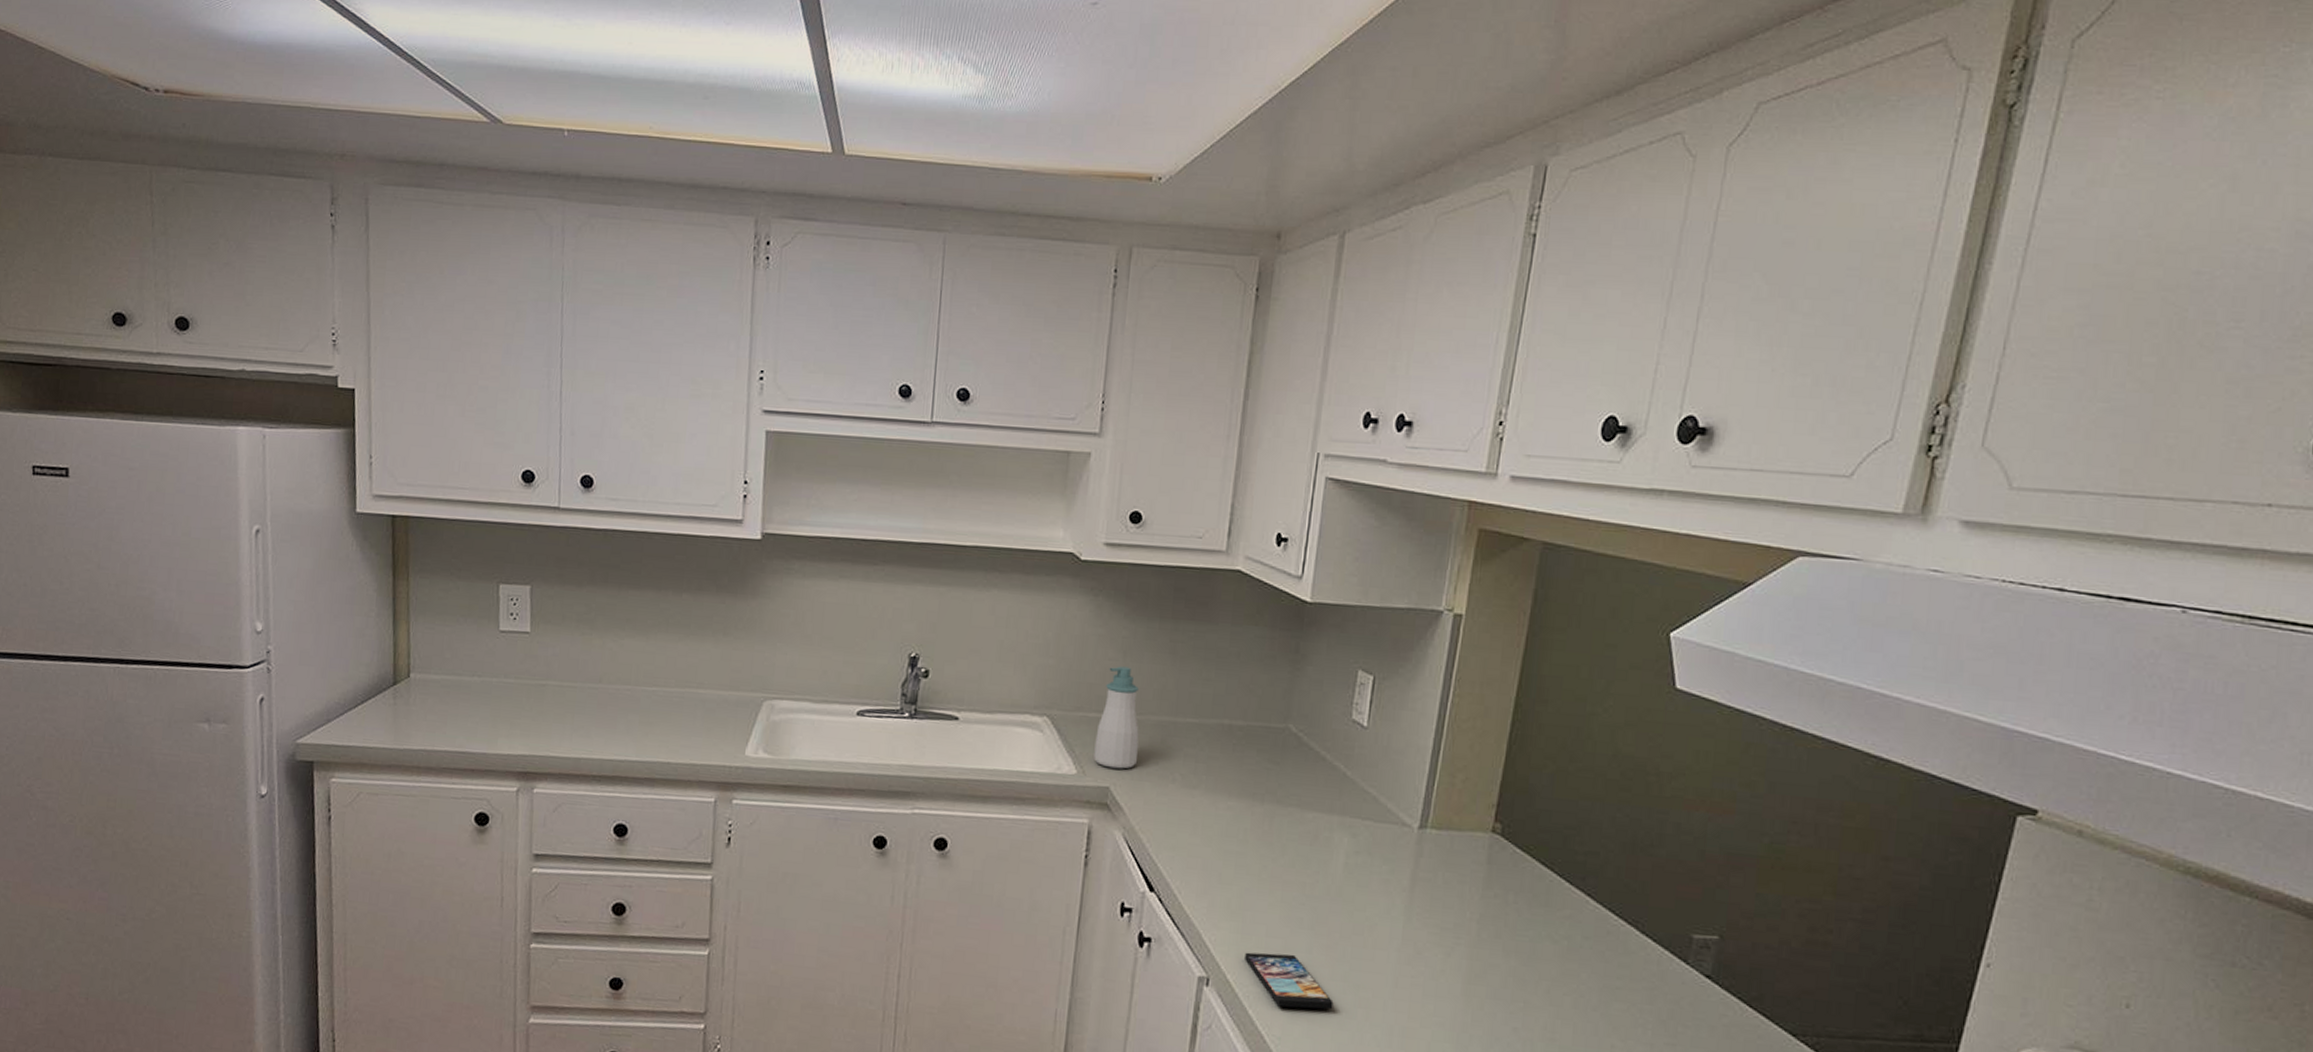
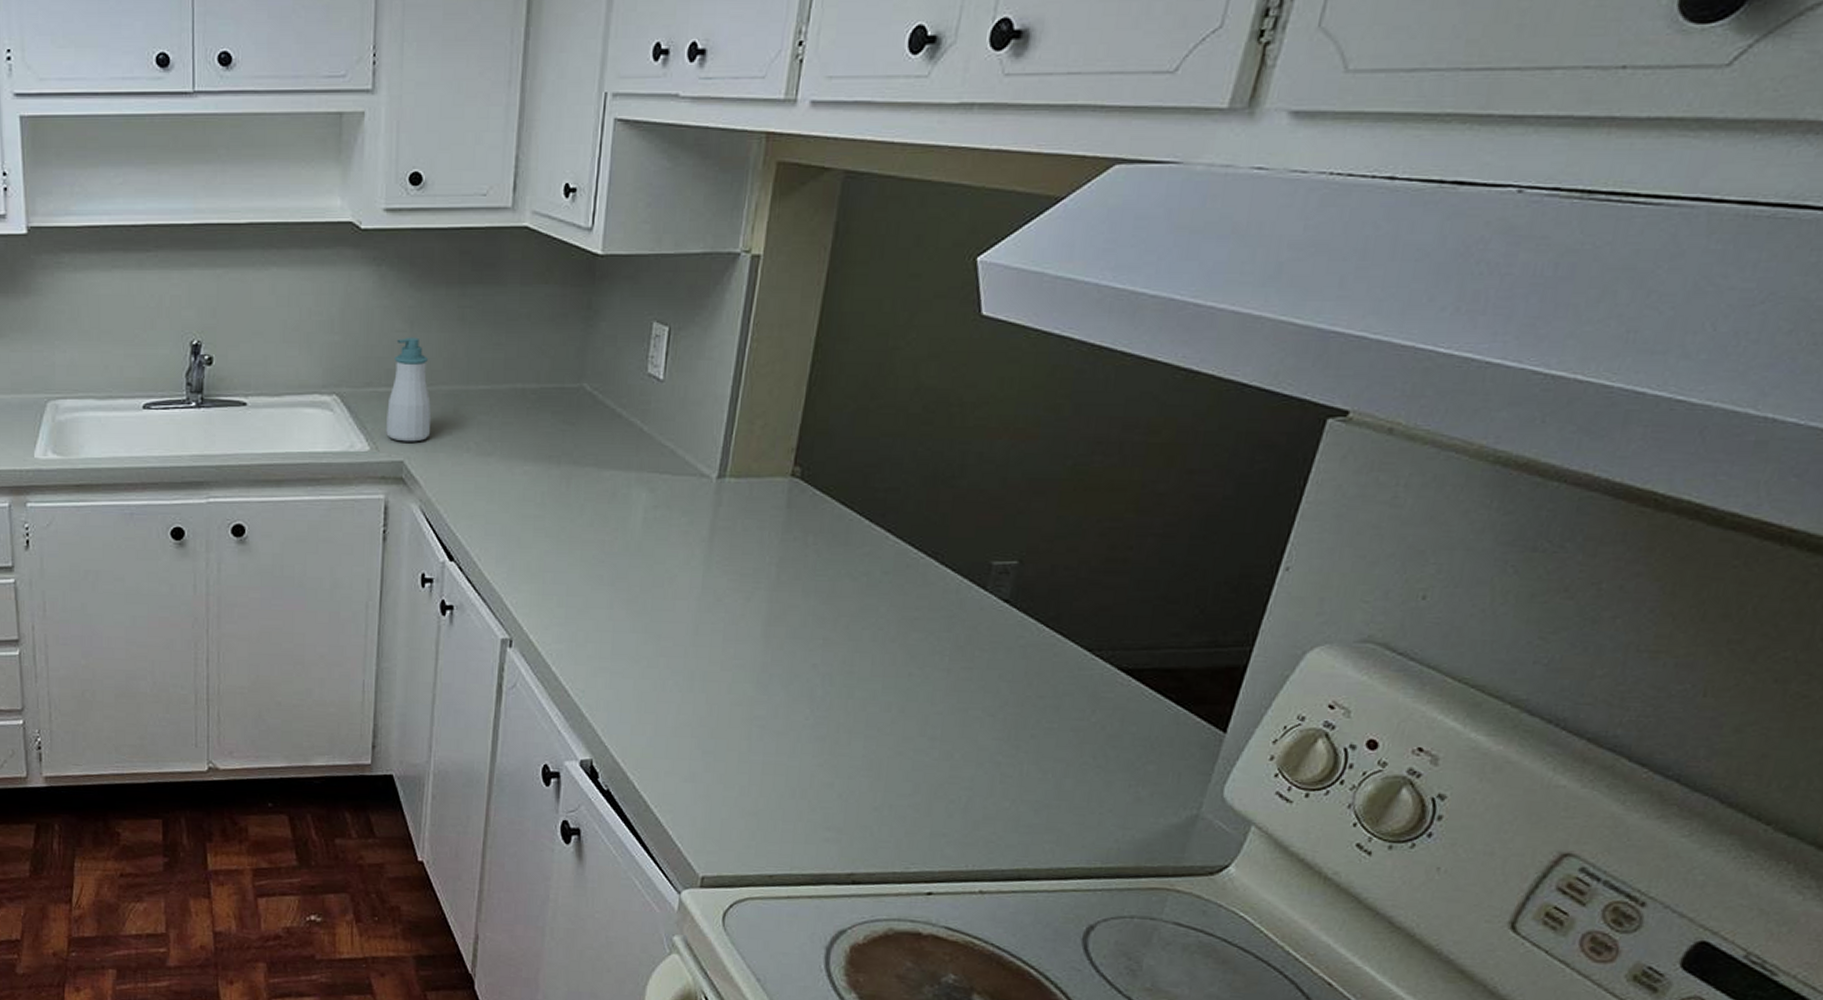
smartphone: present [1245,952,1334,1010] -> none [546,610,635,662]

